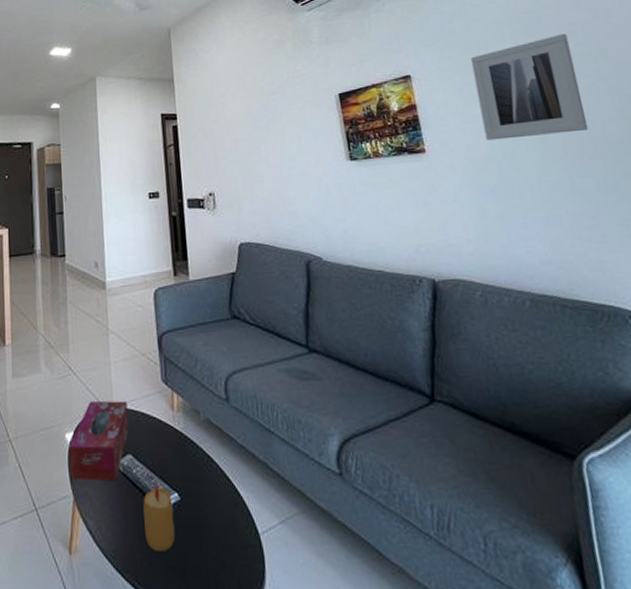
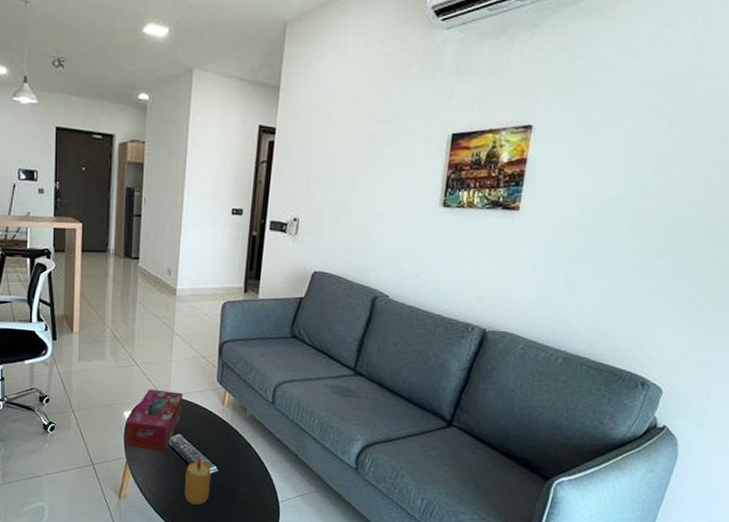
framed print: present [470,34,588,141] -> none [582,105,709,213]

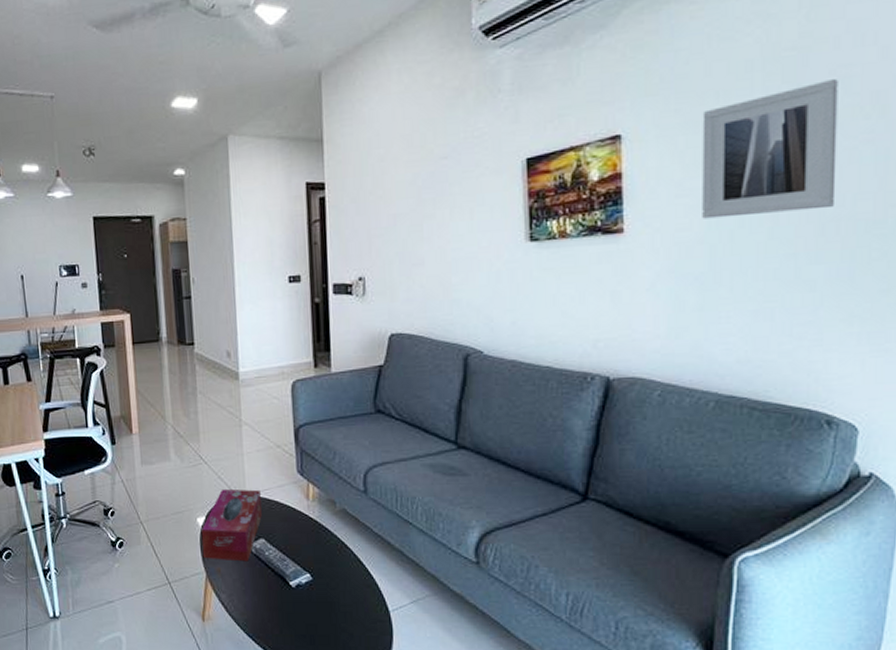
candle: present [184,456,211,505] -> none [275,563,306,622]
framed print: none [582,105,709,213] -> present [702,79,838,219]

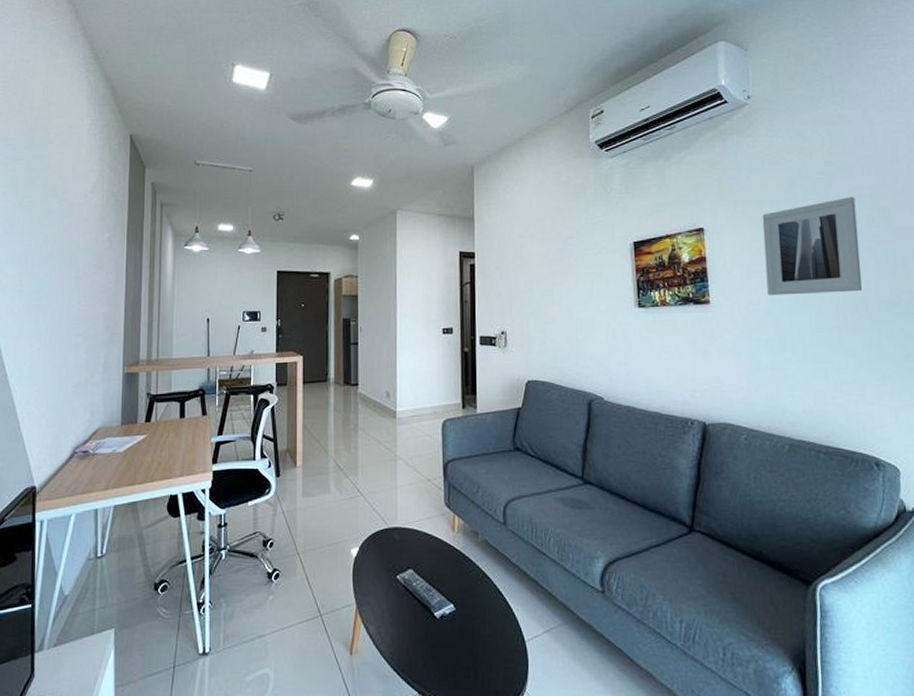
tissue box: present [201,488,262,562] -> none [354,520,411,593]

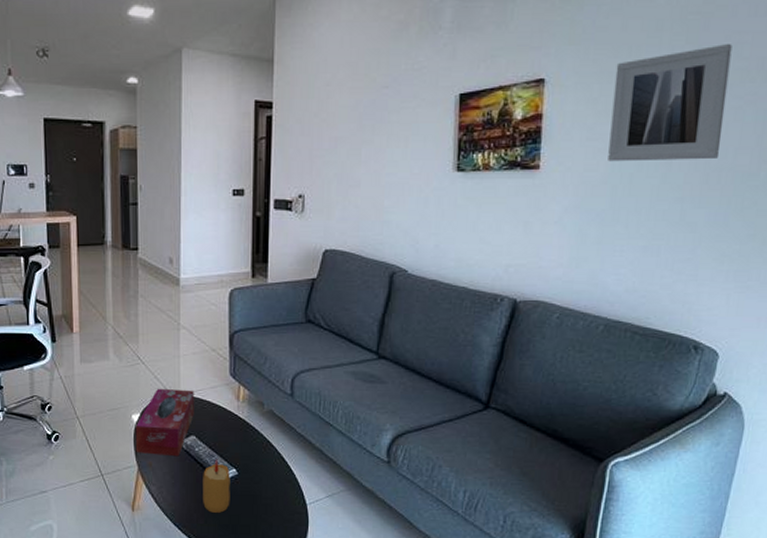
tissue box: none [354,520,411,593] -> present [135,388,194,457]
candle: none [421,594,449,654] -> present [203,459,230,513]

